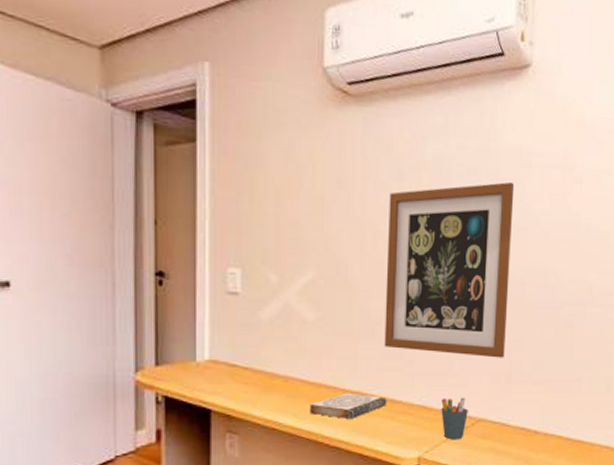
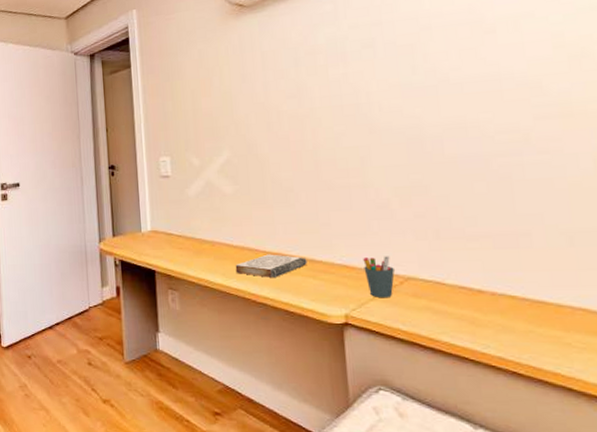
wall art: present [384,181,515,358] -> none [288,46,429,216]

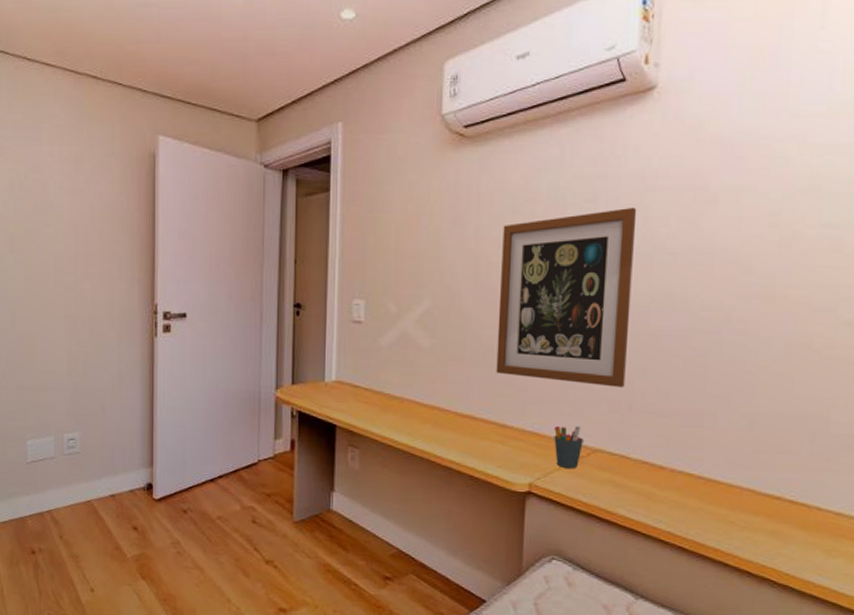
book: present [235,254,307,278] -> none [423,415,498,441]
wall art: none [288,46,429,216] -> present [496,207,637,388]

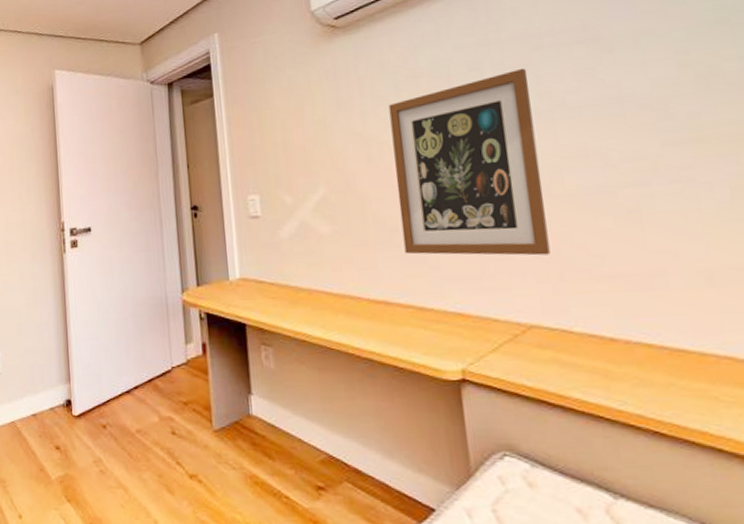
pen holder: present [554,426,583,468] -> none [479,301,516,349]

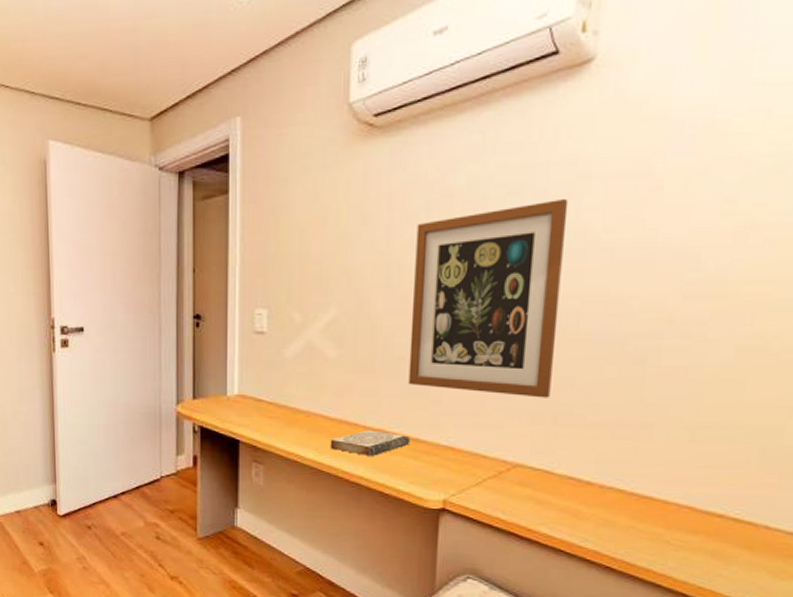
book: none [336,302,417,329] -> present [330,429,410,456]

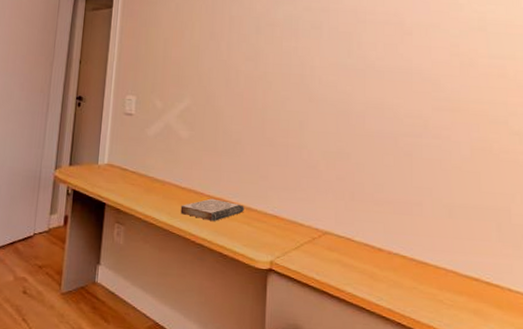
wall art: present [408,198,569,398] -> none [243,34,352,179]

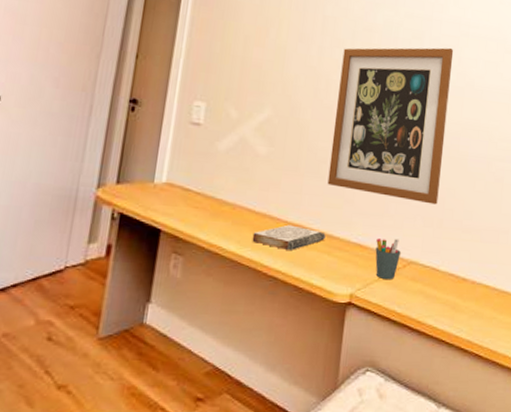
wall art: none [243,34,352,179] -> present [327,47,454,205]
pen holder: none [291,210,315,248] -> present [375,238,401,279]

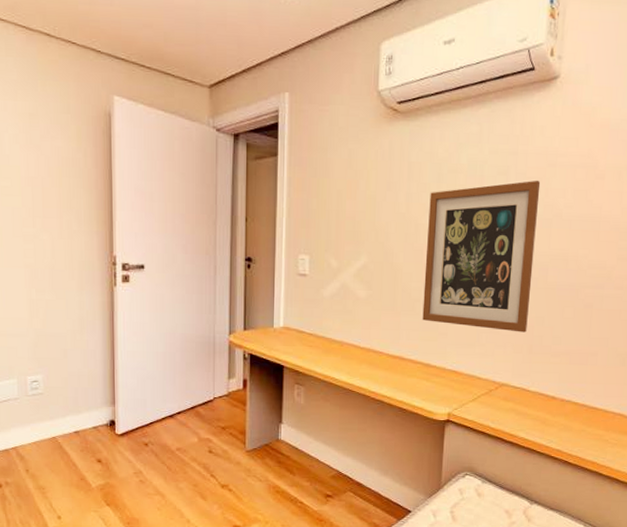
book: present [252,224,326,250] -> none [360,357,423,378]
pen holder: present [375,238,401,279] -> none [469,364,493,400]

